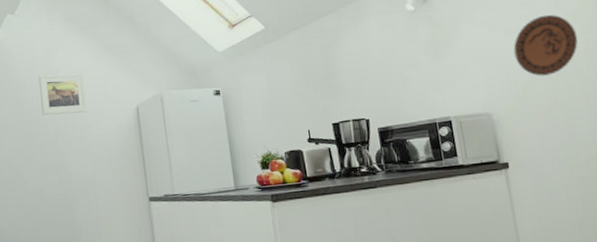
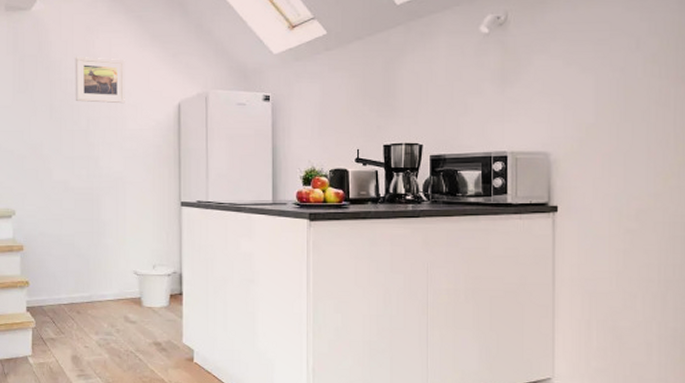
decorative plate: present [513,14,578,76] -> none [584,54,653,120]

